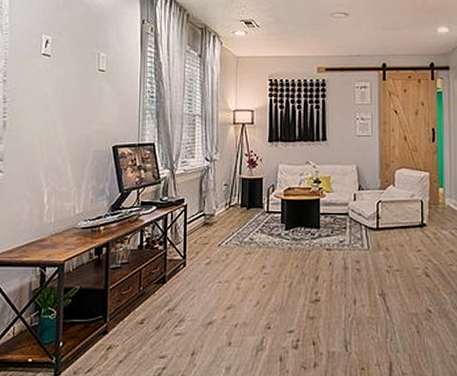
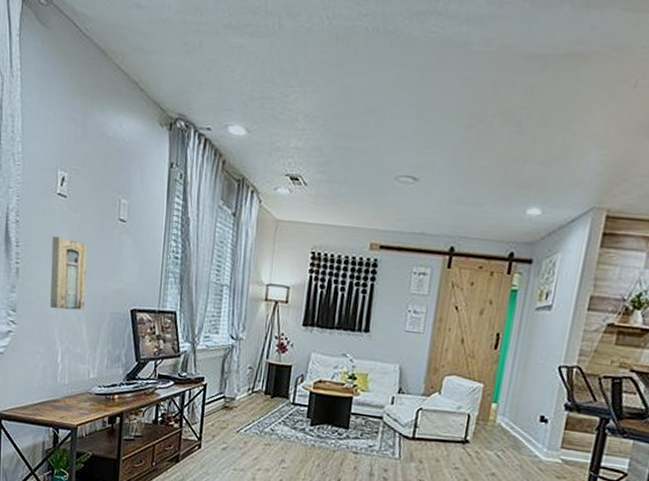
wall art: none [36,90,71,154] -> present [50,236,88,311]

